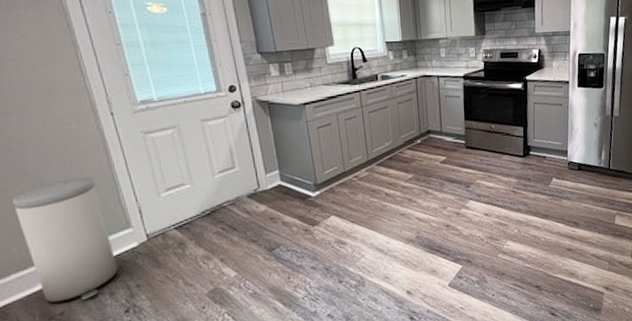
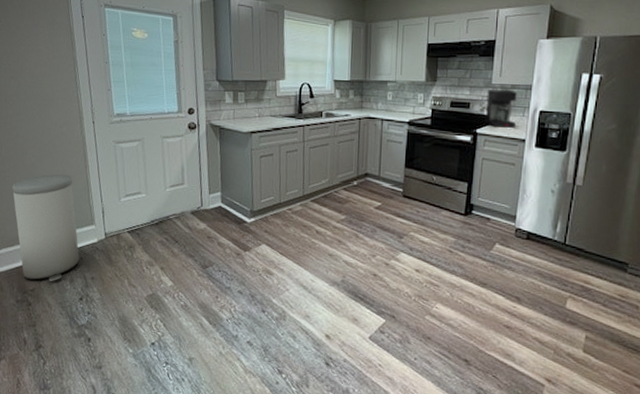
coffee maker: none [532,37,560,73] -> present [484,89,517,128]

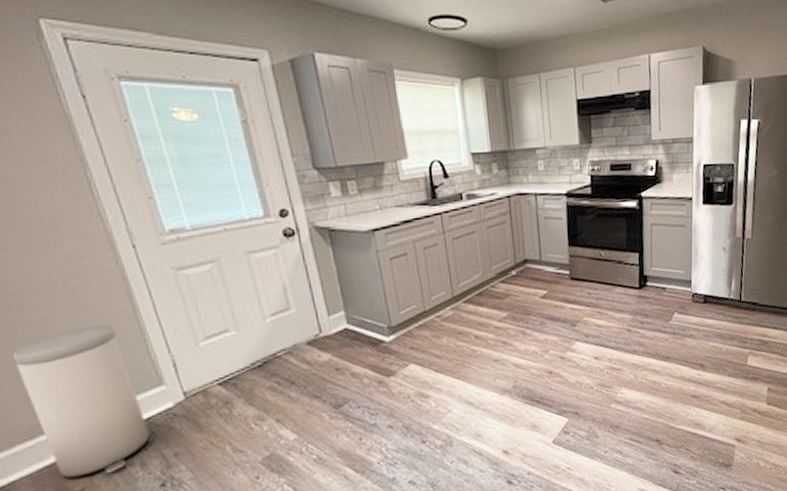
coffee maker: present [484,89,517,128] -> none [647,144,681,188]

